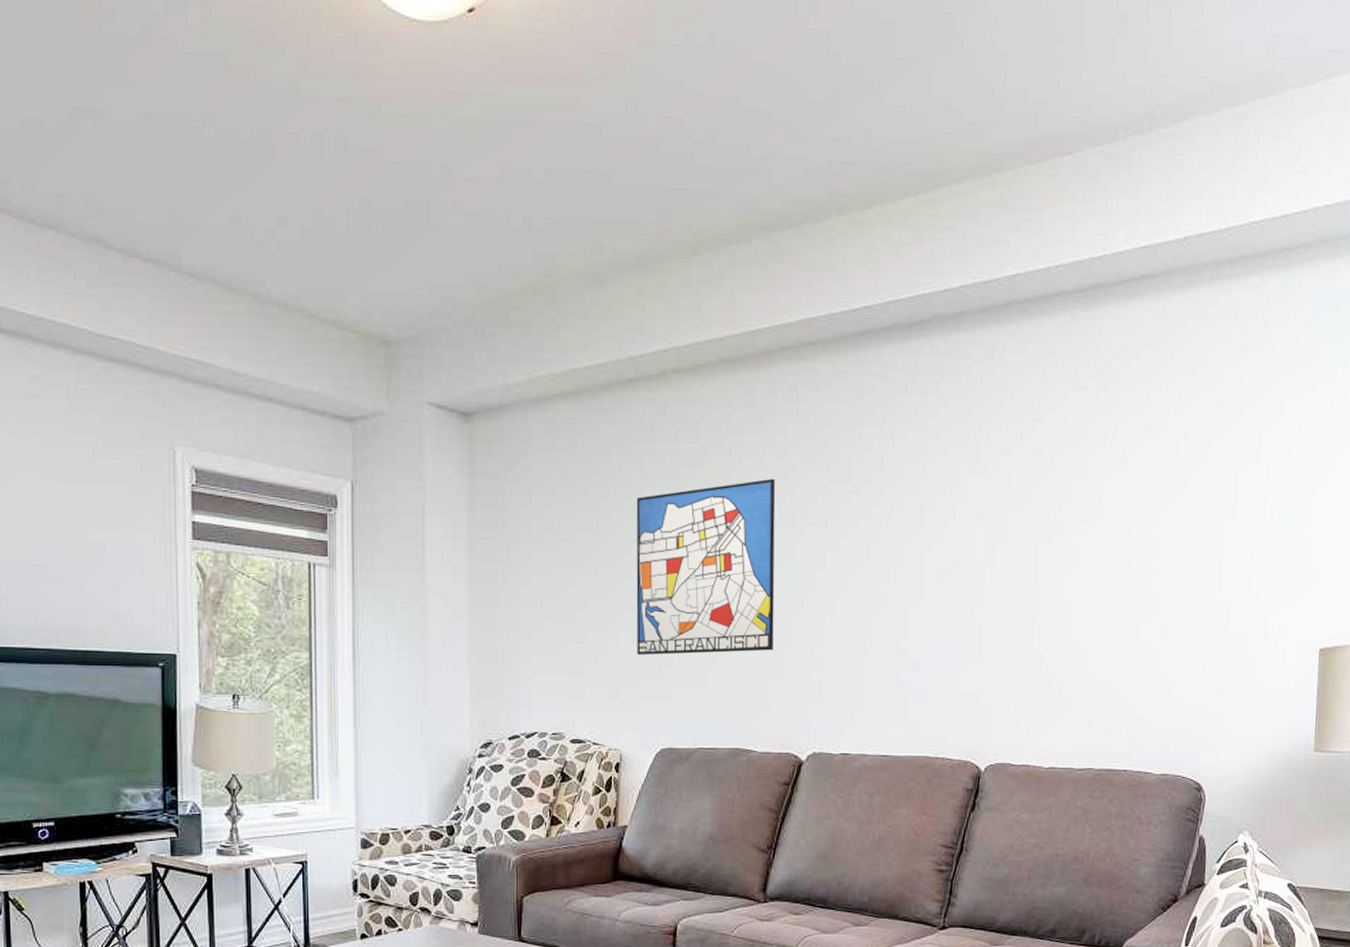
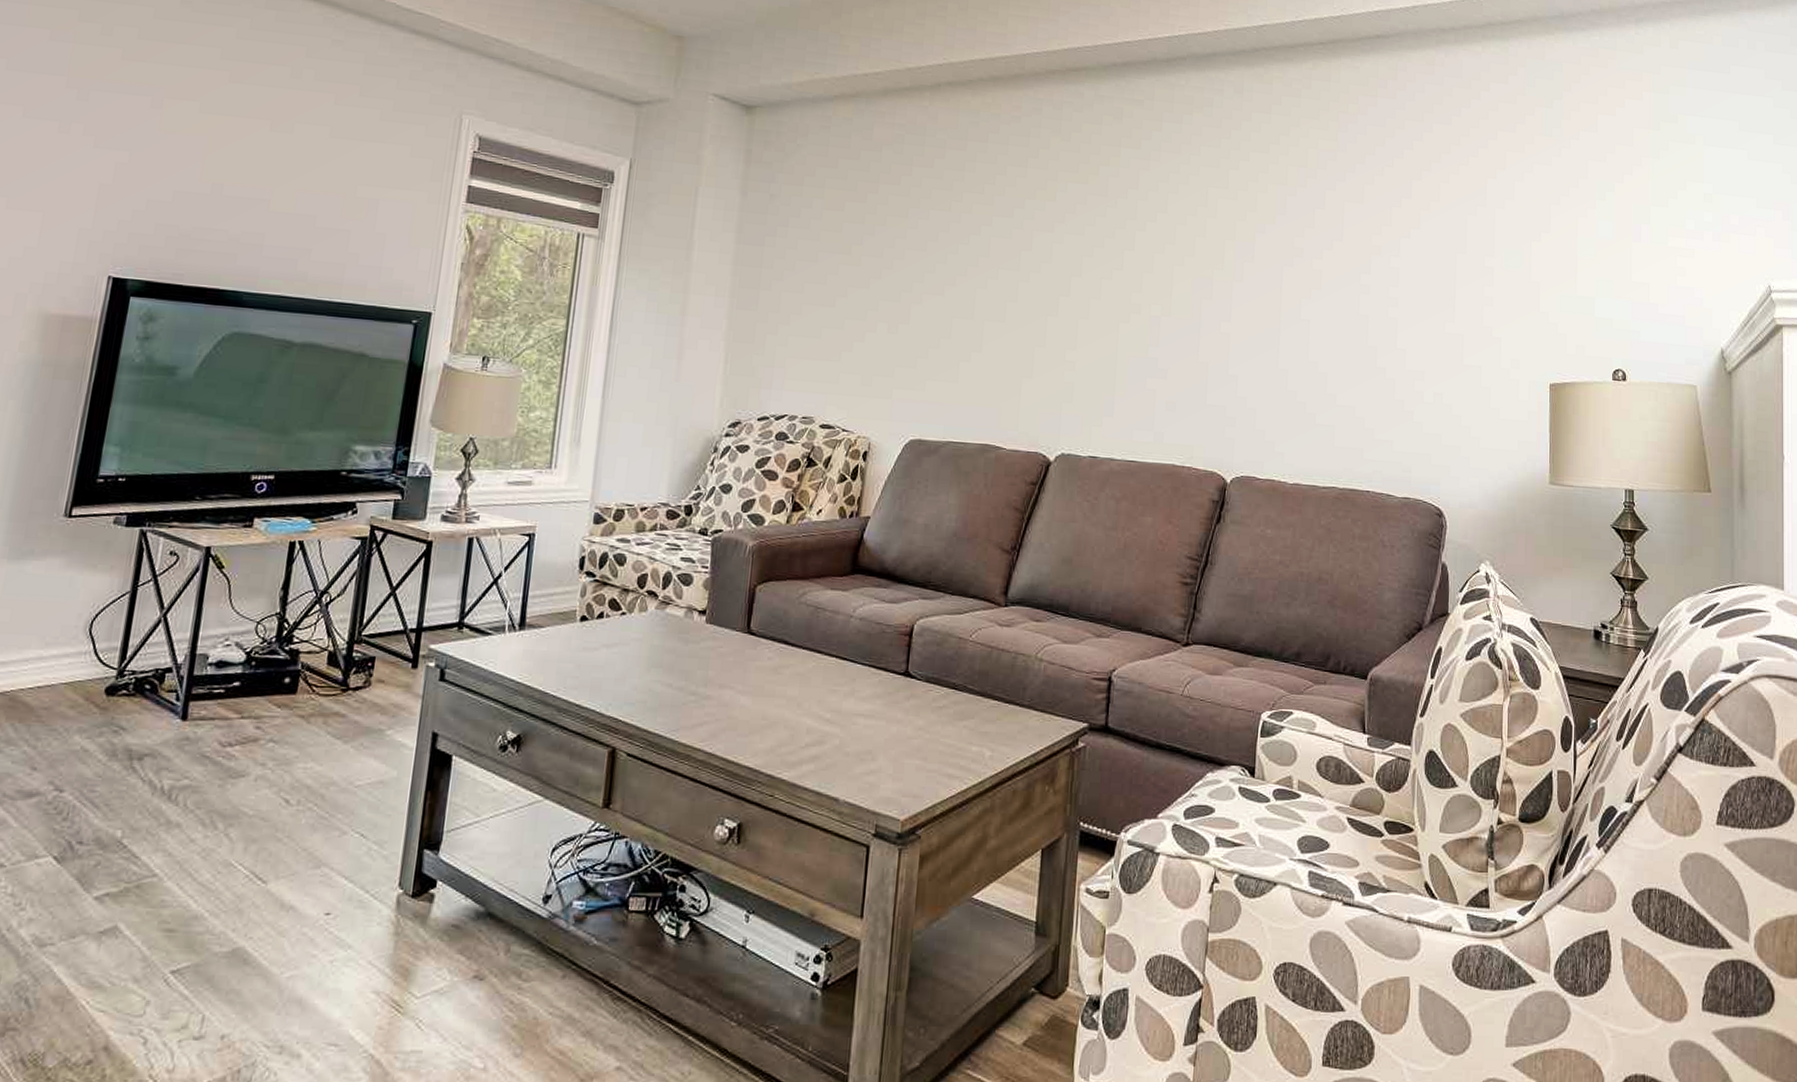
wall art: present [636,478,776,656] -> none [893,187,1037,350]

